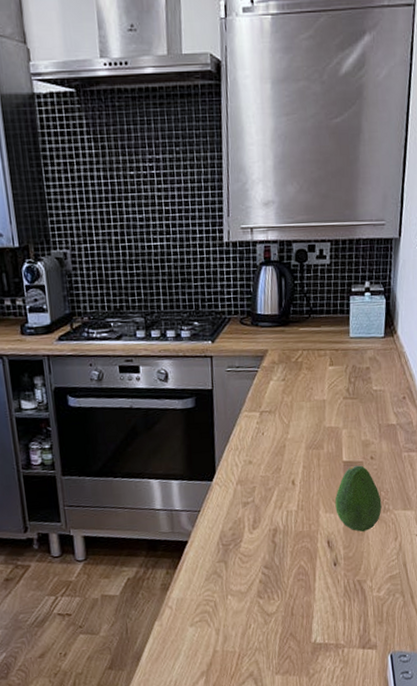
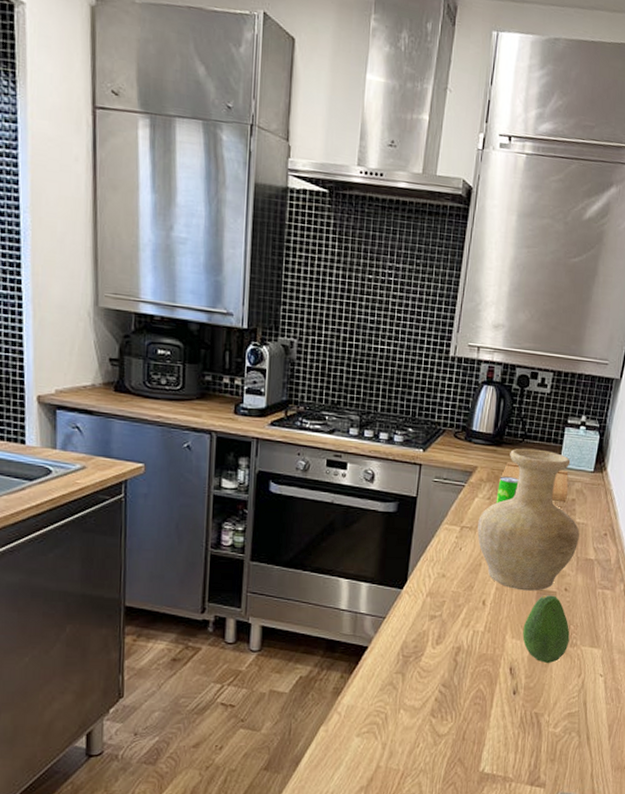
vase: none [276,322,379,466] -> present [477,448,580,591]
cutting board: none [291,339,361,373] -> present [499,462,569,503]
beverage can: none [291,354,311,384] -> present [495,476,519,504]

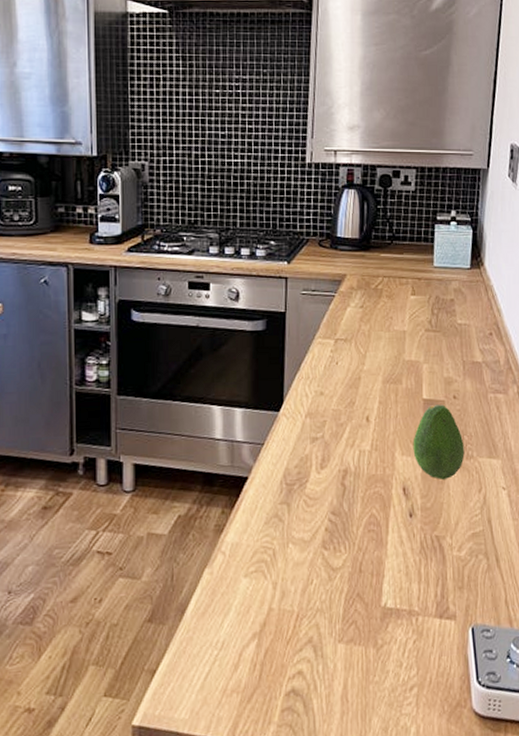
vase: present [477,448,580,591] -> none [353,250,463,402]
beverage can: present [495,476,519,504] -> none [369,281,392,312]
cutting board: present [499,462,569,503] -> none [371,267,445,304]

